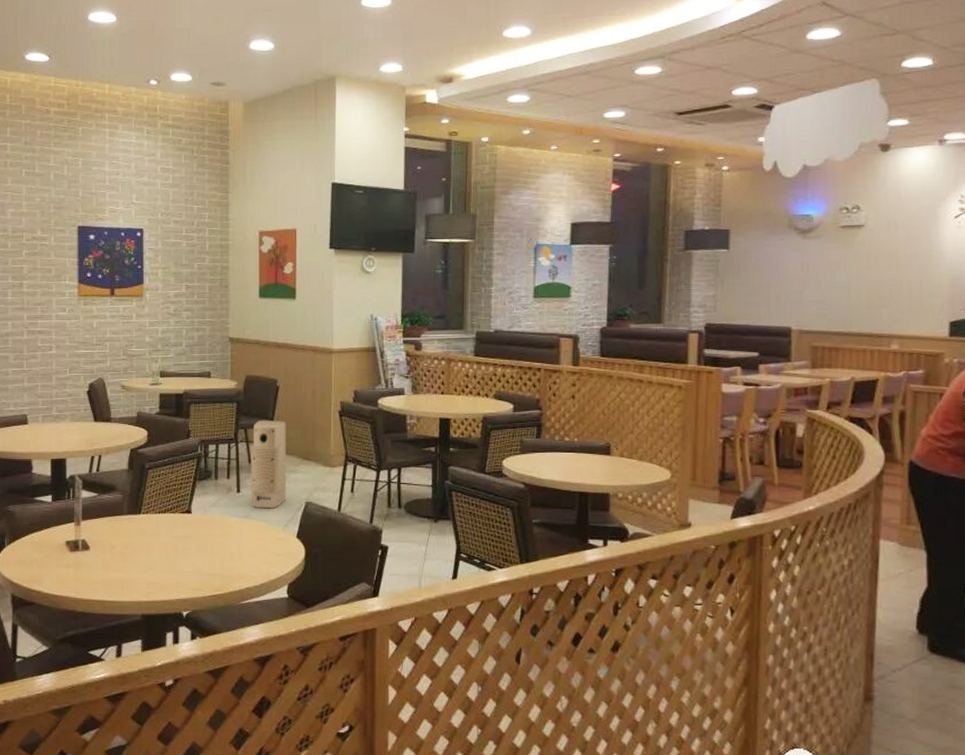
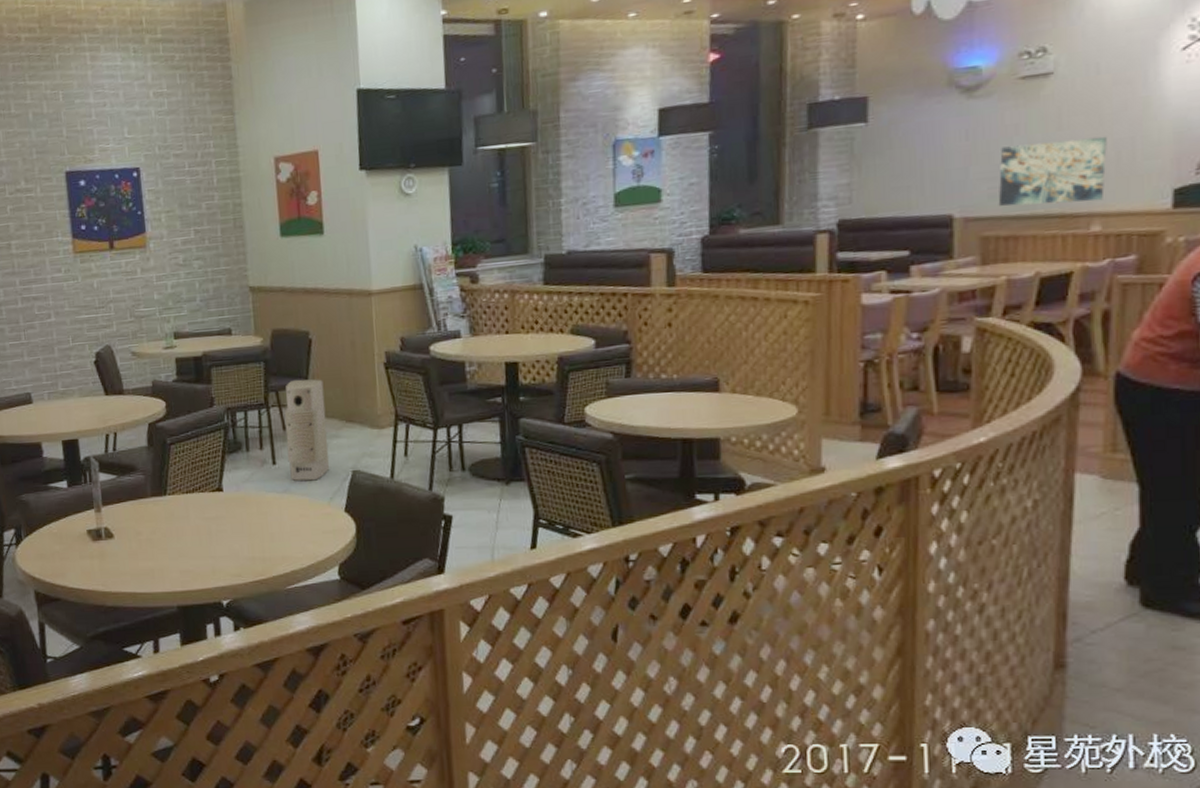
wall art: none [824,277,902,326] -> present [998,136,1107,207]

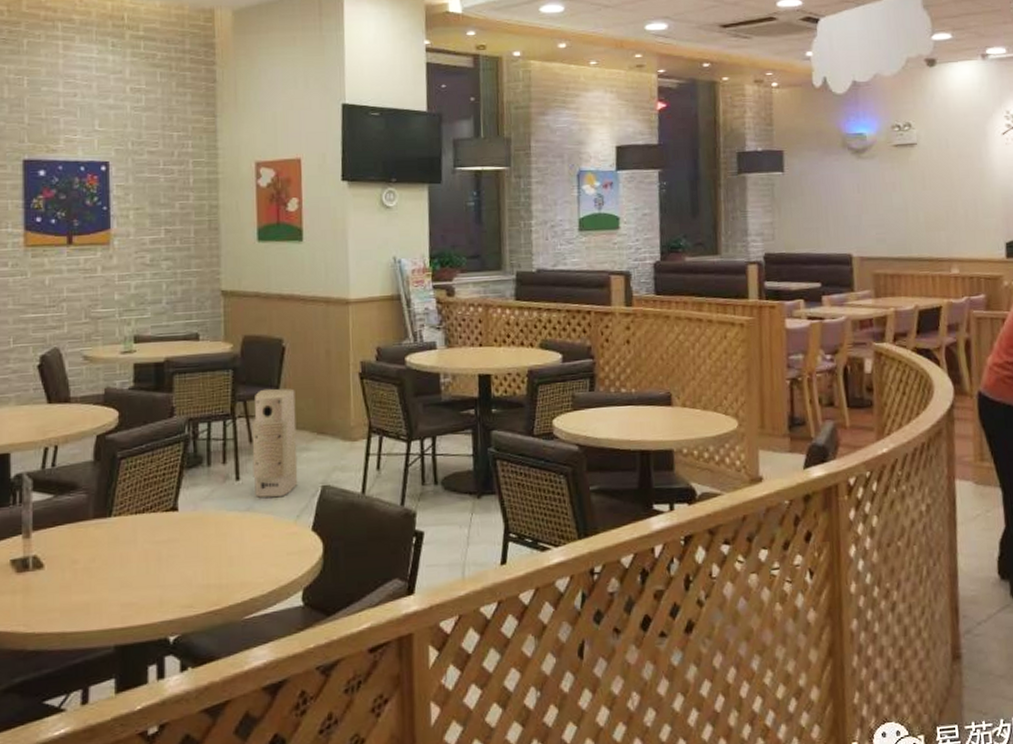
wall art: present [998,136,1107,207] -> none [883,197,959,250]

